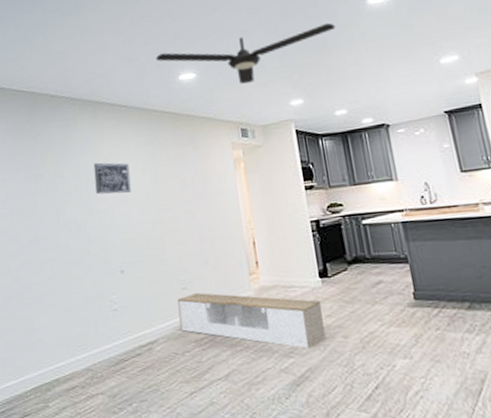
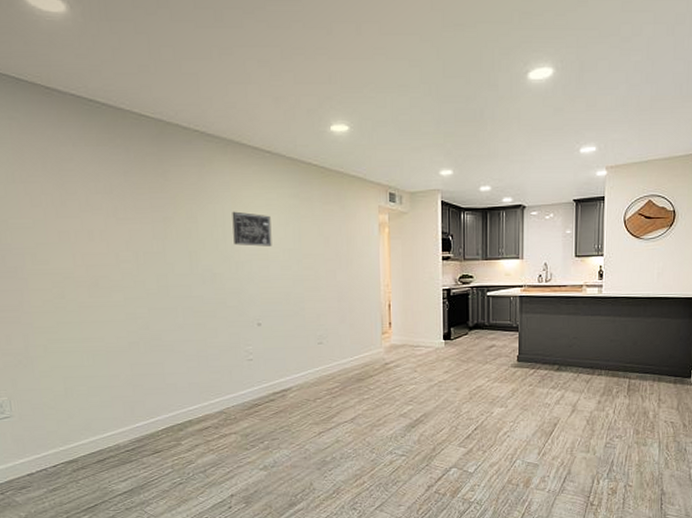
ceiling fan: present [155,22,336,84] -> none [306,92,494,145]
bench: present [177,293,326,349] -> none [313,348,442,398]

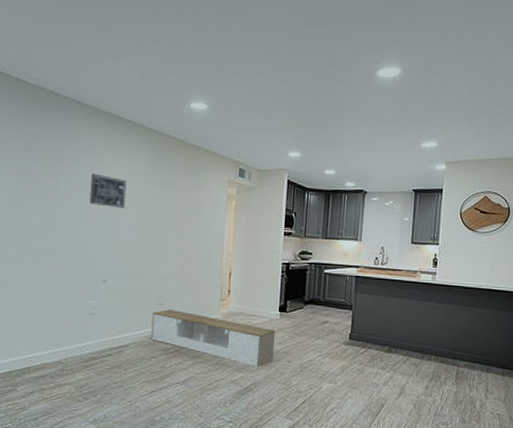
bench: none [313,348,442,398] -> present [151,309,276,367]

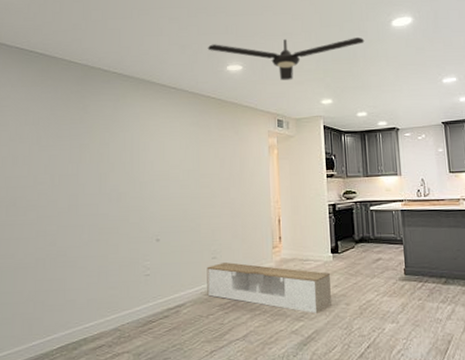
wall art: present [90,173,127,208] -> none [140,138,173,168]
ceiling fan: none [171,76,345,126] -> present [207,36,365,80]

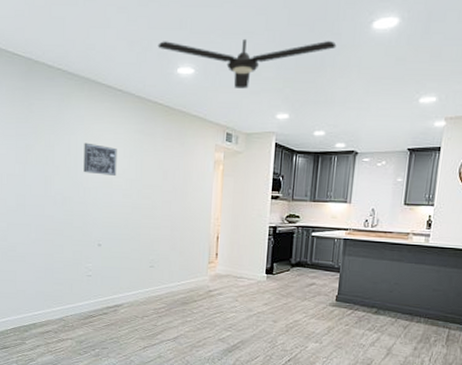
wall art: none [140,138,173,168] -> present [83,142,117,176]
bench: present [207,262,331,313] -> none [143,272,263,326]

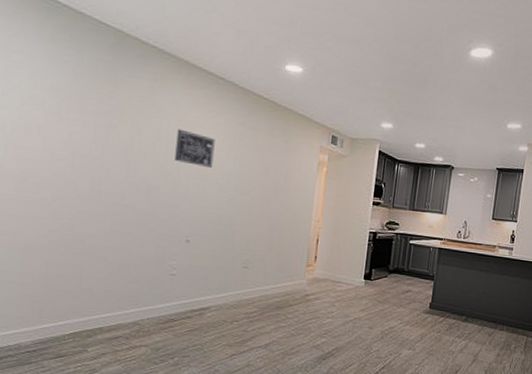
ceiling fan: present [157,38,337,89] -> none [266,35,439,95]

